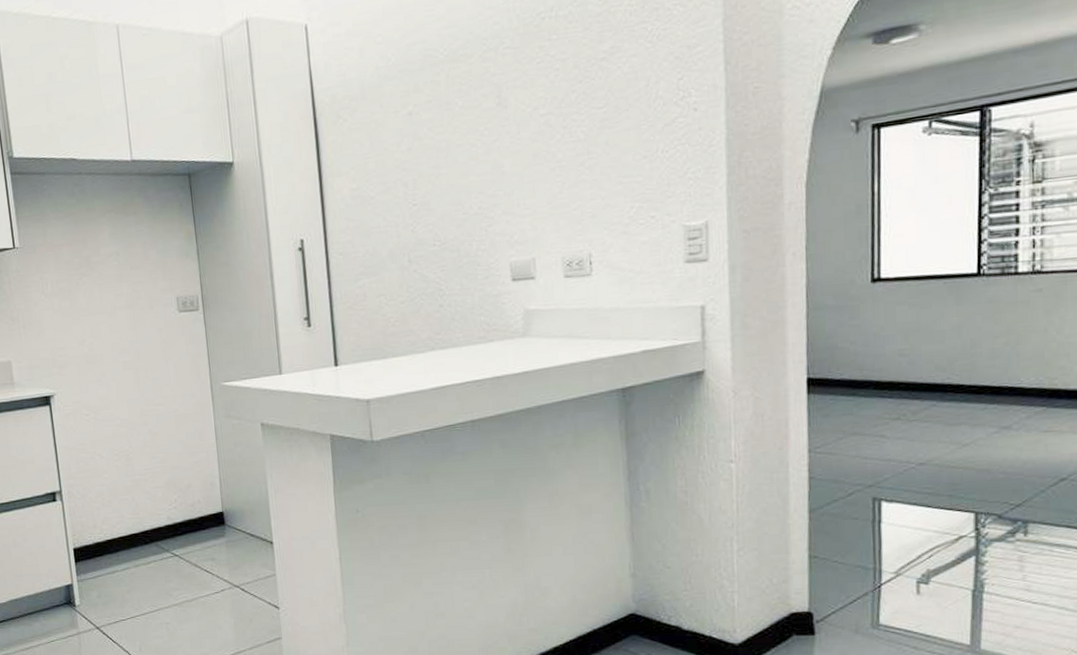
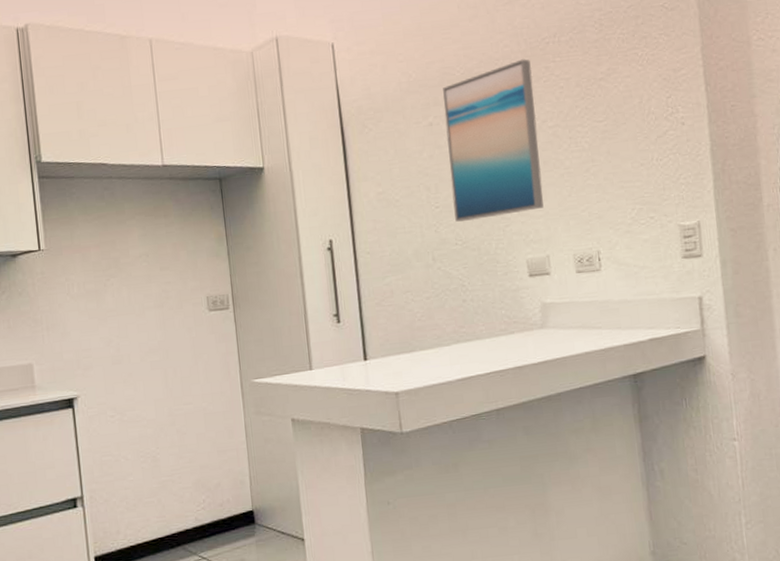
wall art: none [424,37,531,221] -> present [443,59,544,222]

